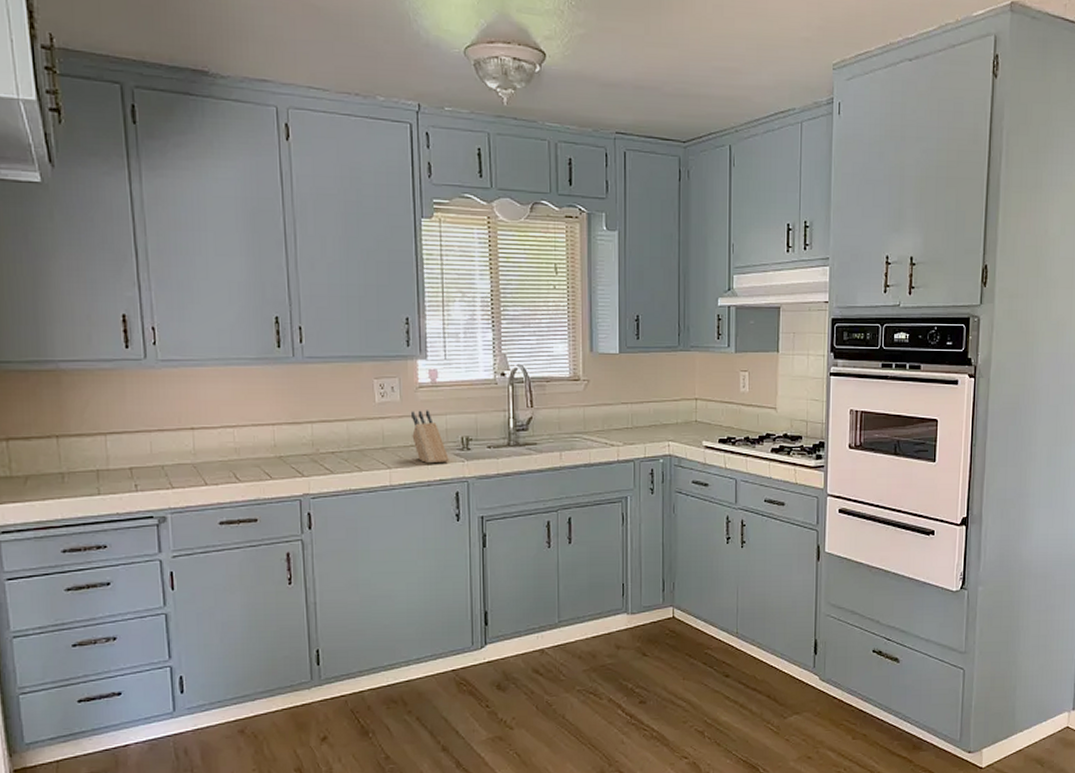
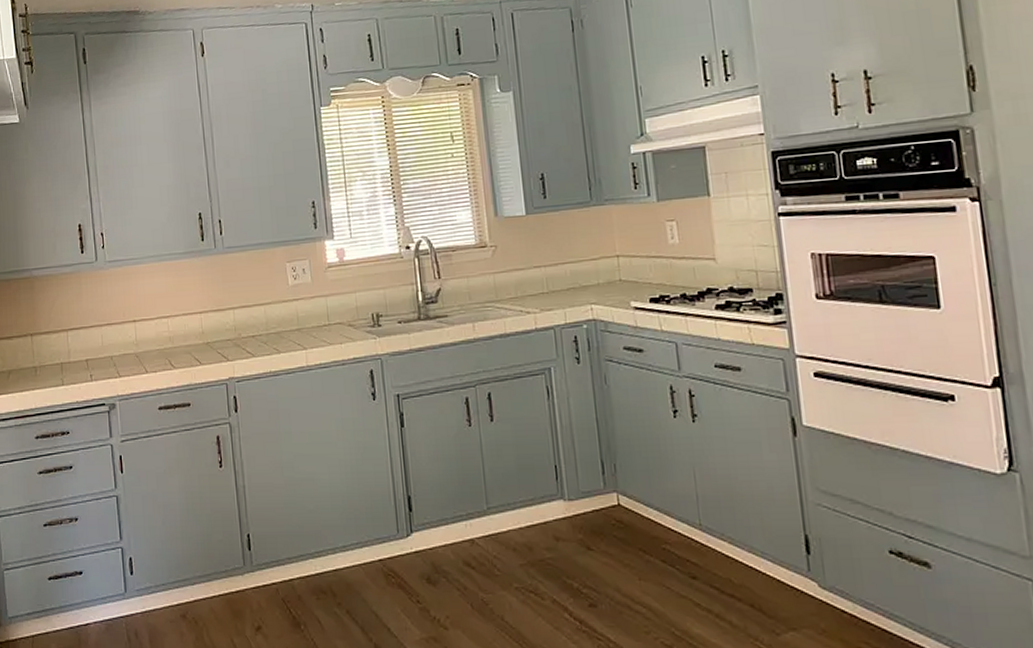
knife block: present [410,410,449,464] -> none [321,289,362,343]

